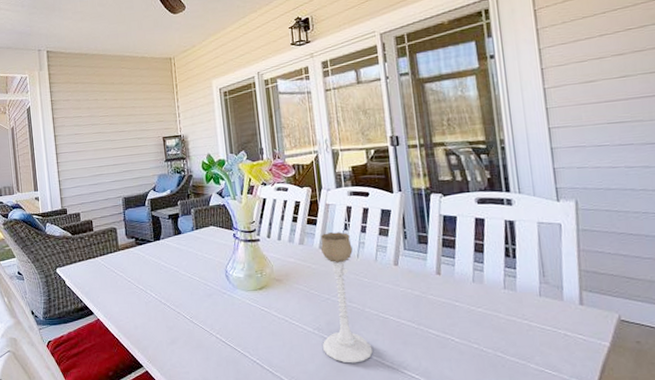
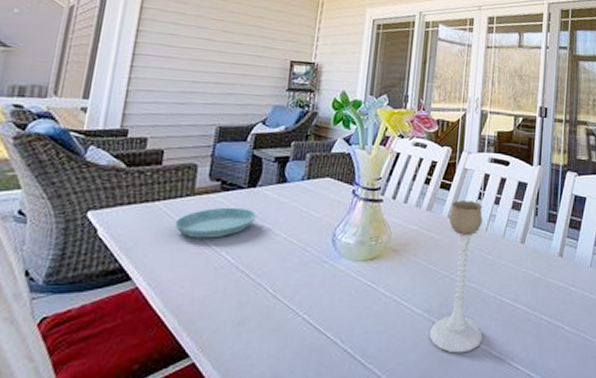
saucer: none [111,256,165,282] -> present [175,207,257,238]

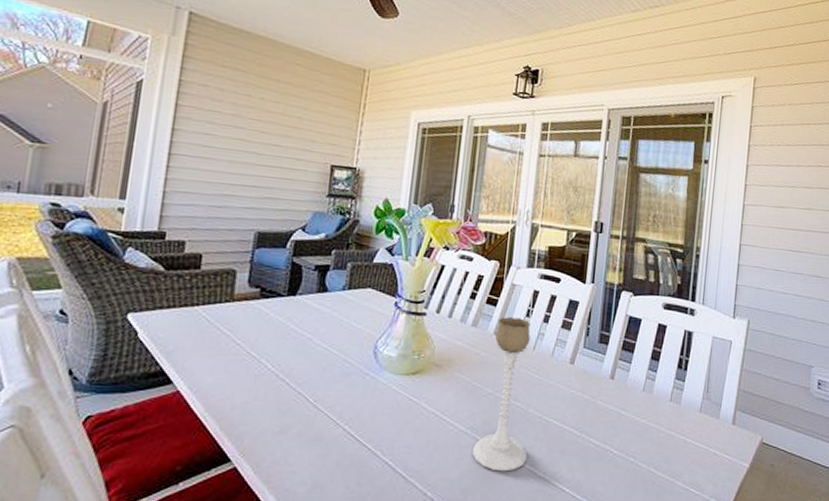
saucer: present [175,207,257,238] -> none [214,314,297,346]

